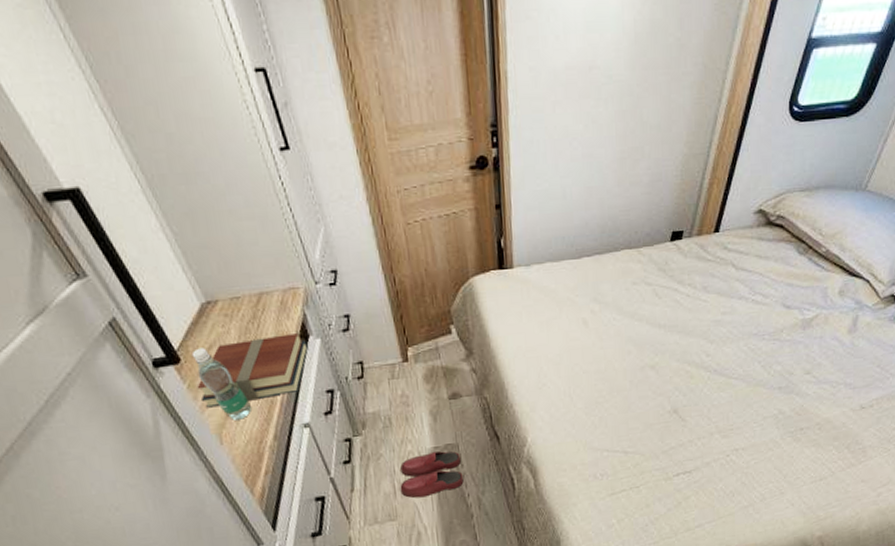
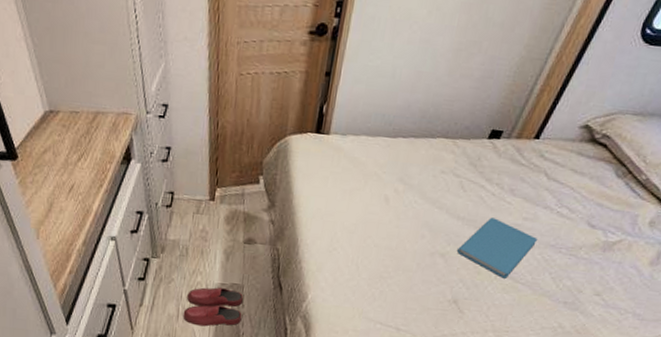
bottle: present [191,348,252,420] -> none [28,150,70,221]
books: present [197,333,309,408] -> none [27,151,129,208]
book: none [665,318,739,377] -> present [456,217,537,279]

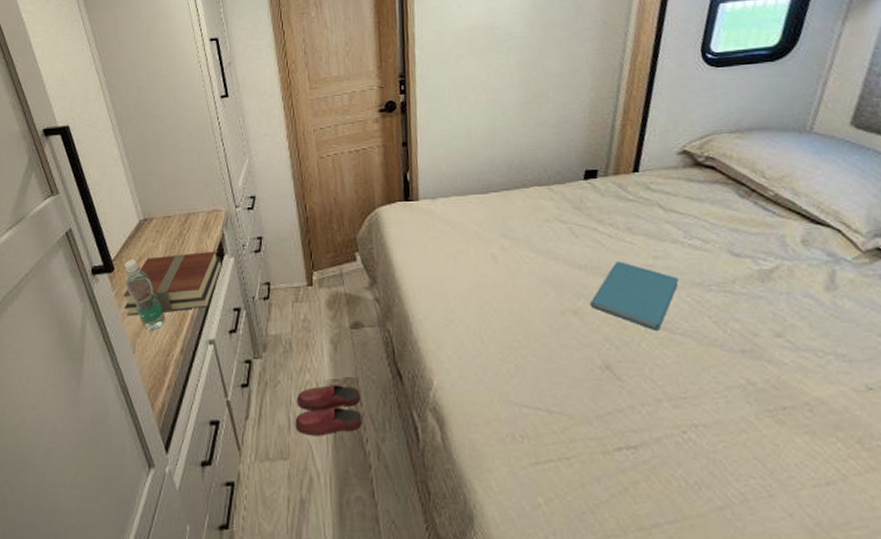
books: none [27,151,129,208] -> present [123,251,222,316]
bottle: none [28,150,70,221] -> present [124,259,166,330]

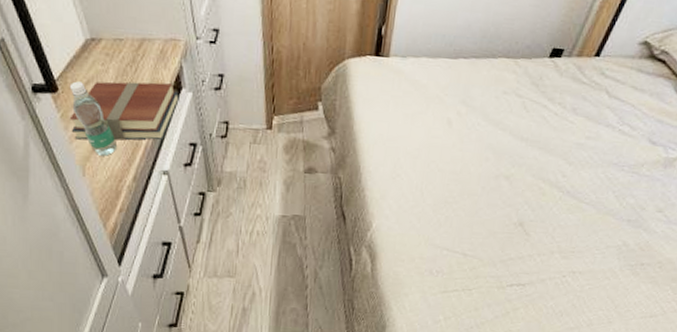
slippers: present [295,384,362,436] -> none [243,219,305,261]
book: present [589,261,679,330] -> none [521,137,600,199]

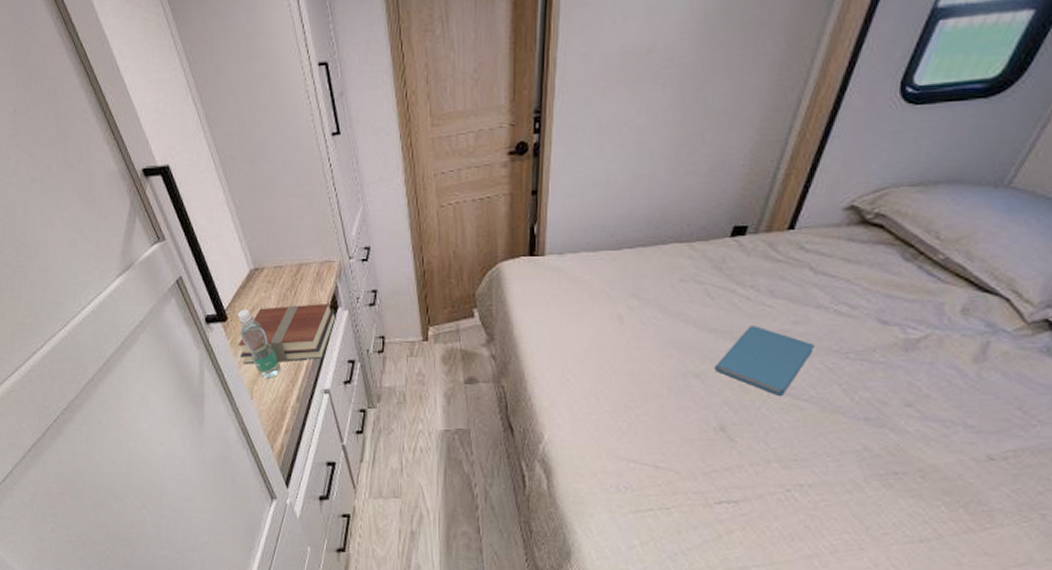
book: none [521,137,600,199] -> present [713,326,814,396]

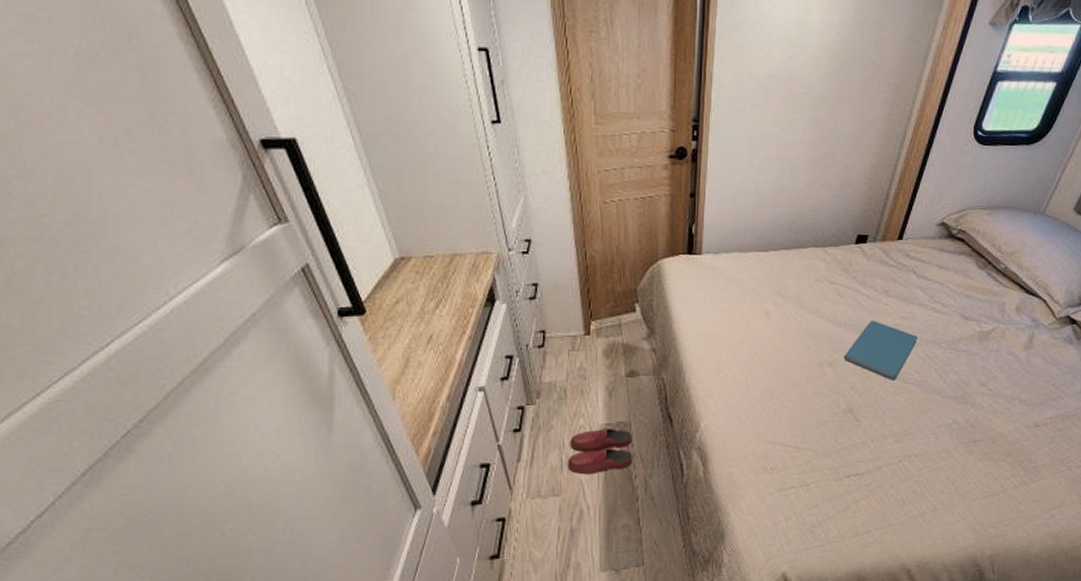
bottle: present [237,309,282,378] -> none [378,302,430,377]
books: present [238,304,336,364] -> none [378,297,493,362]
slippers: none [407,434,472,480] -> present [567,427,632,475]

